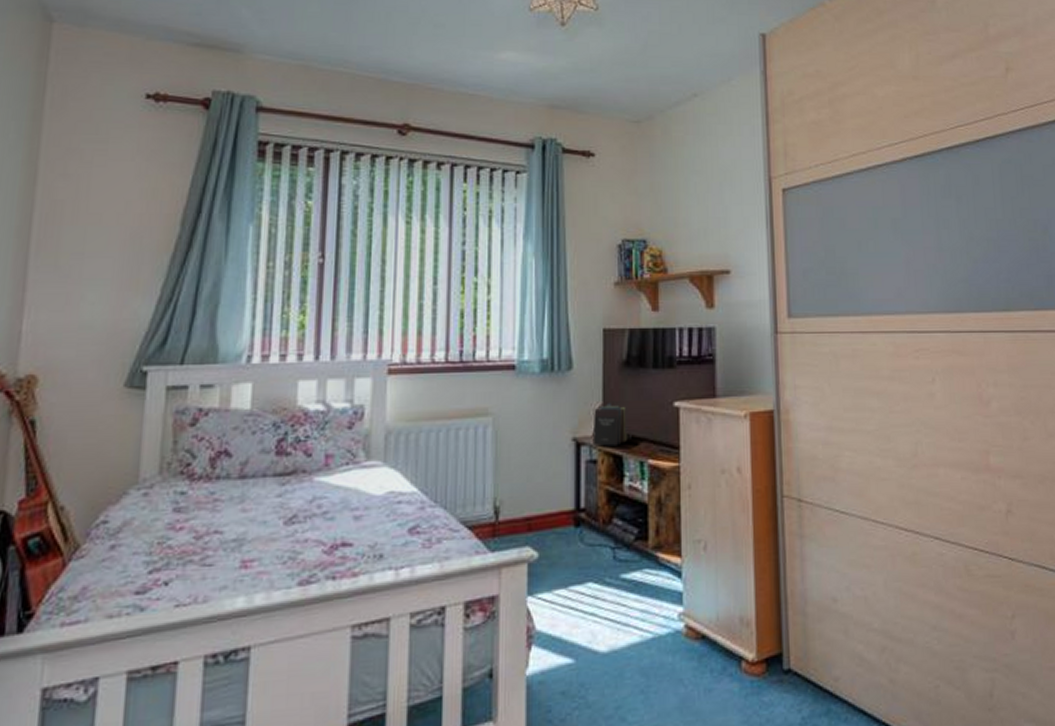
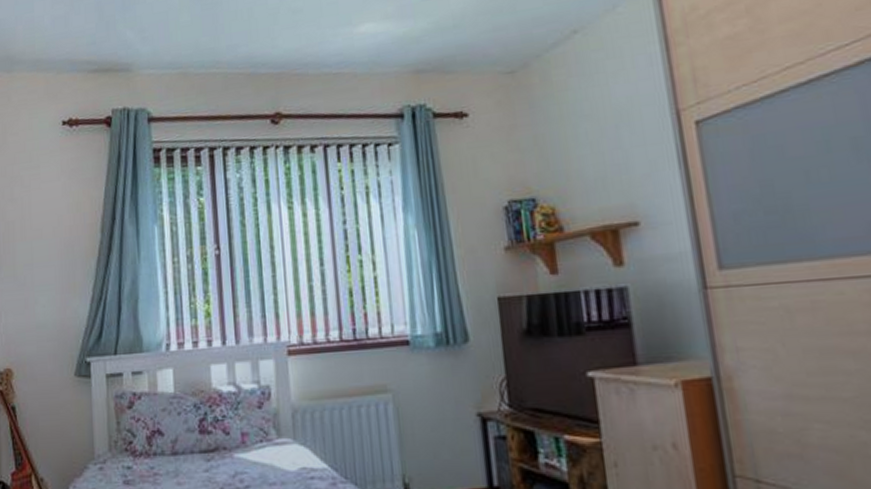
books: present [592,403,633,447] -> none [497,375,544,422]

